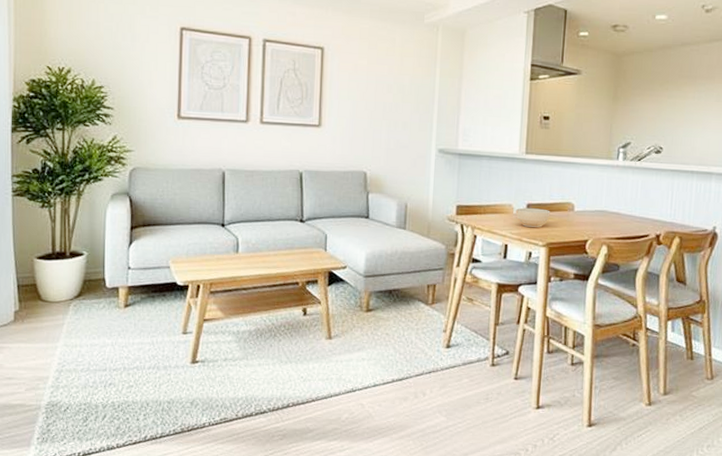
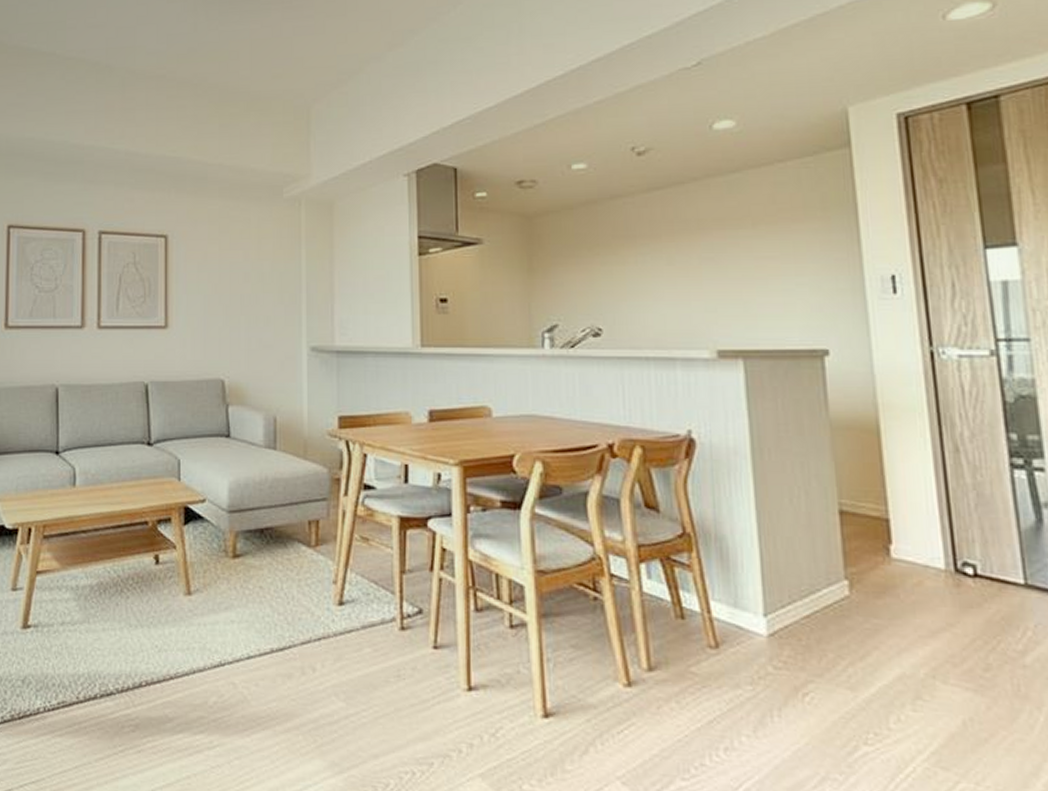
bowl: present [515,207,551,228] -> none [415,415,461,441]

